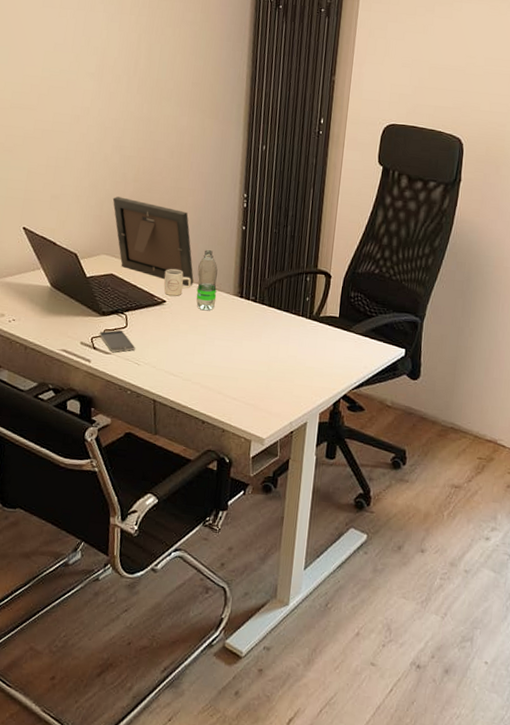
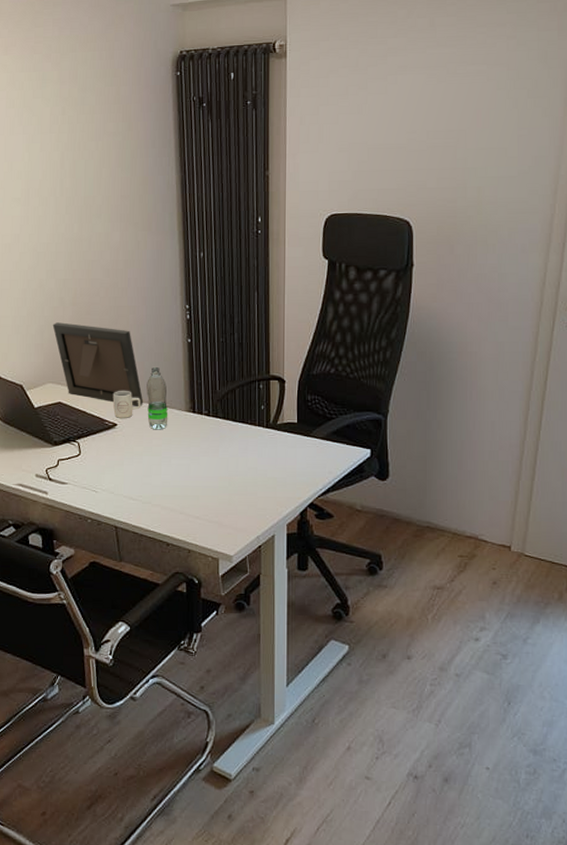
smartphone: present [99,330,135,353] -> none [53,459,91,482]

